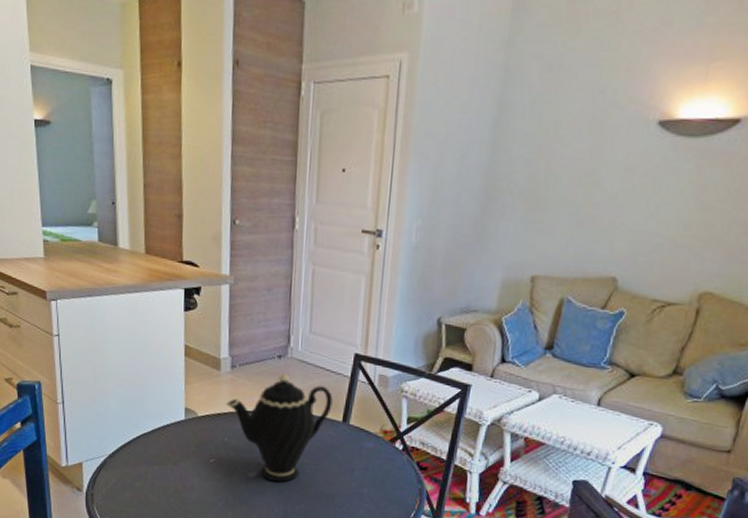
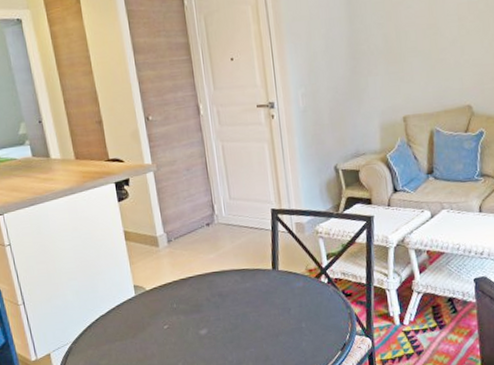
teapot: present [225,373,333,482] -> none [168,238,261,334]

